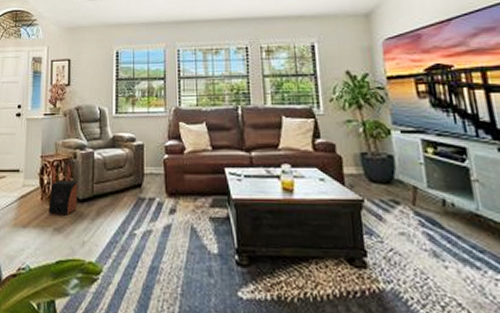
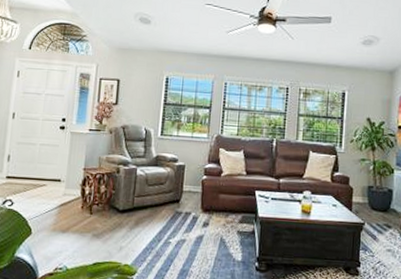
speaker: present [48,179,78,216] -> none [88,191,120,224]

